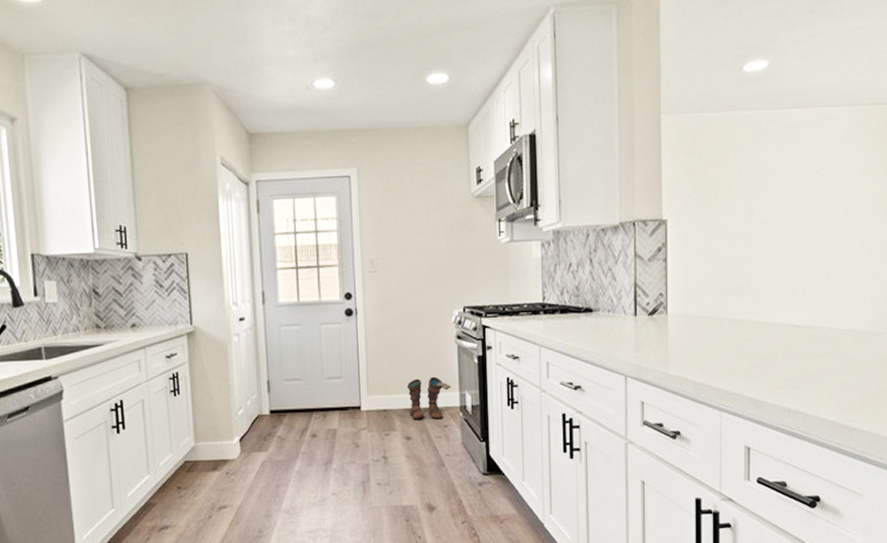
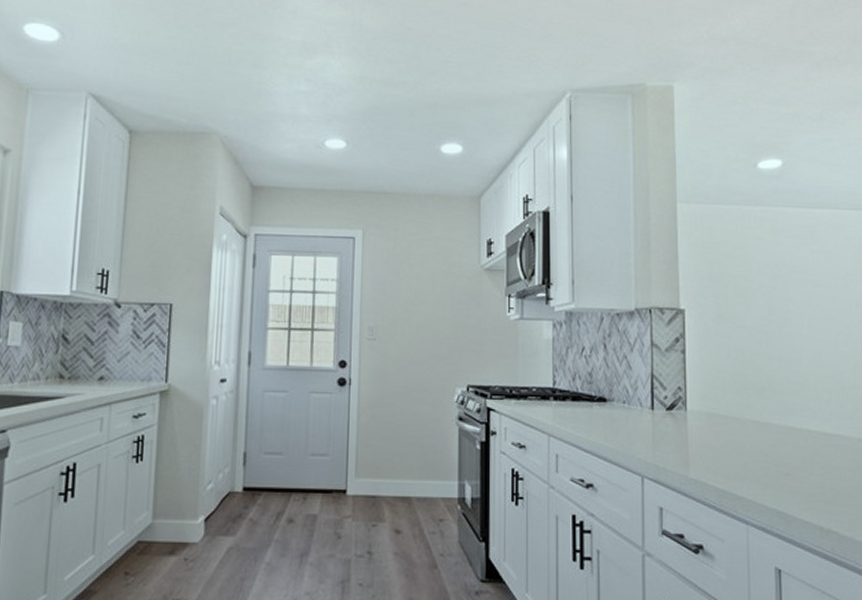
boots: present [406,376,451,420] -> none [400,461,450,512]

